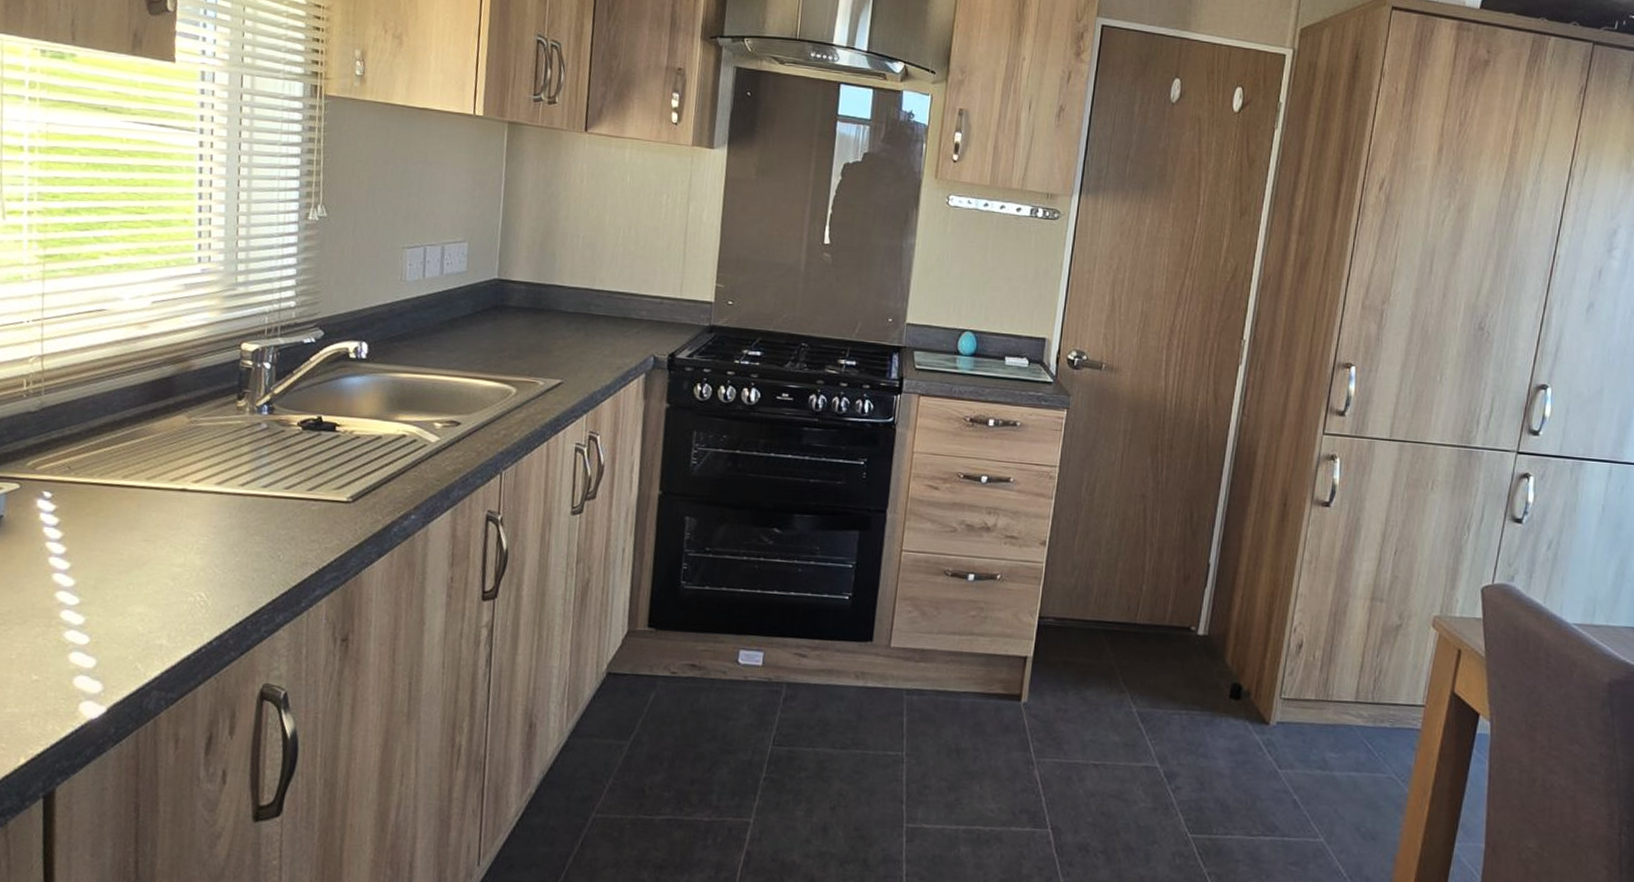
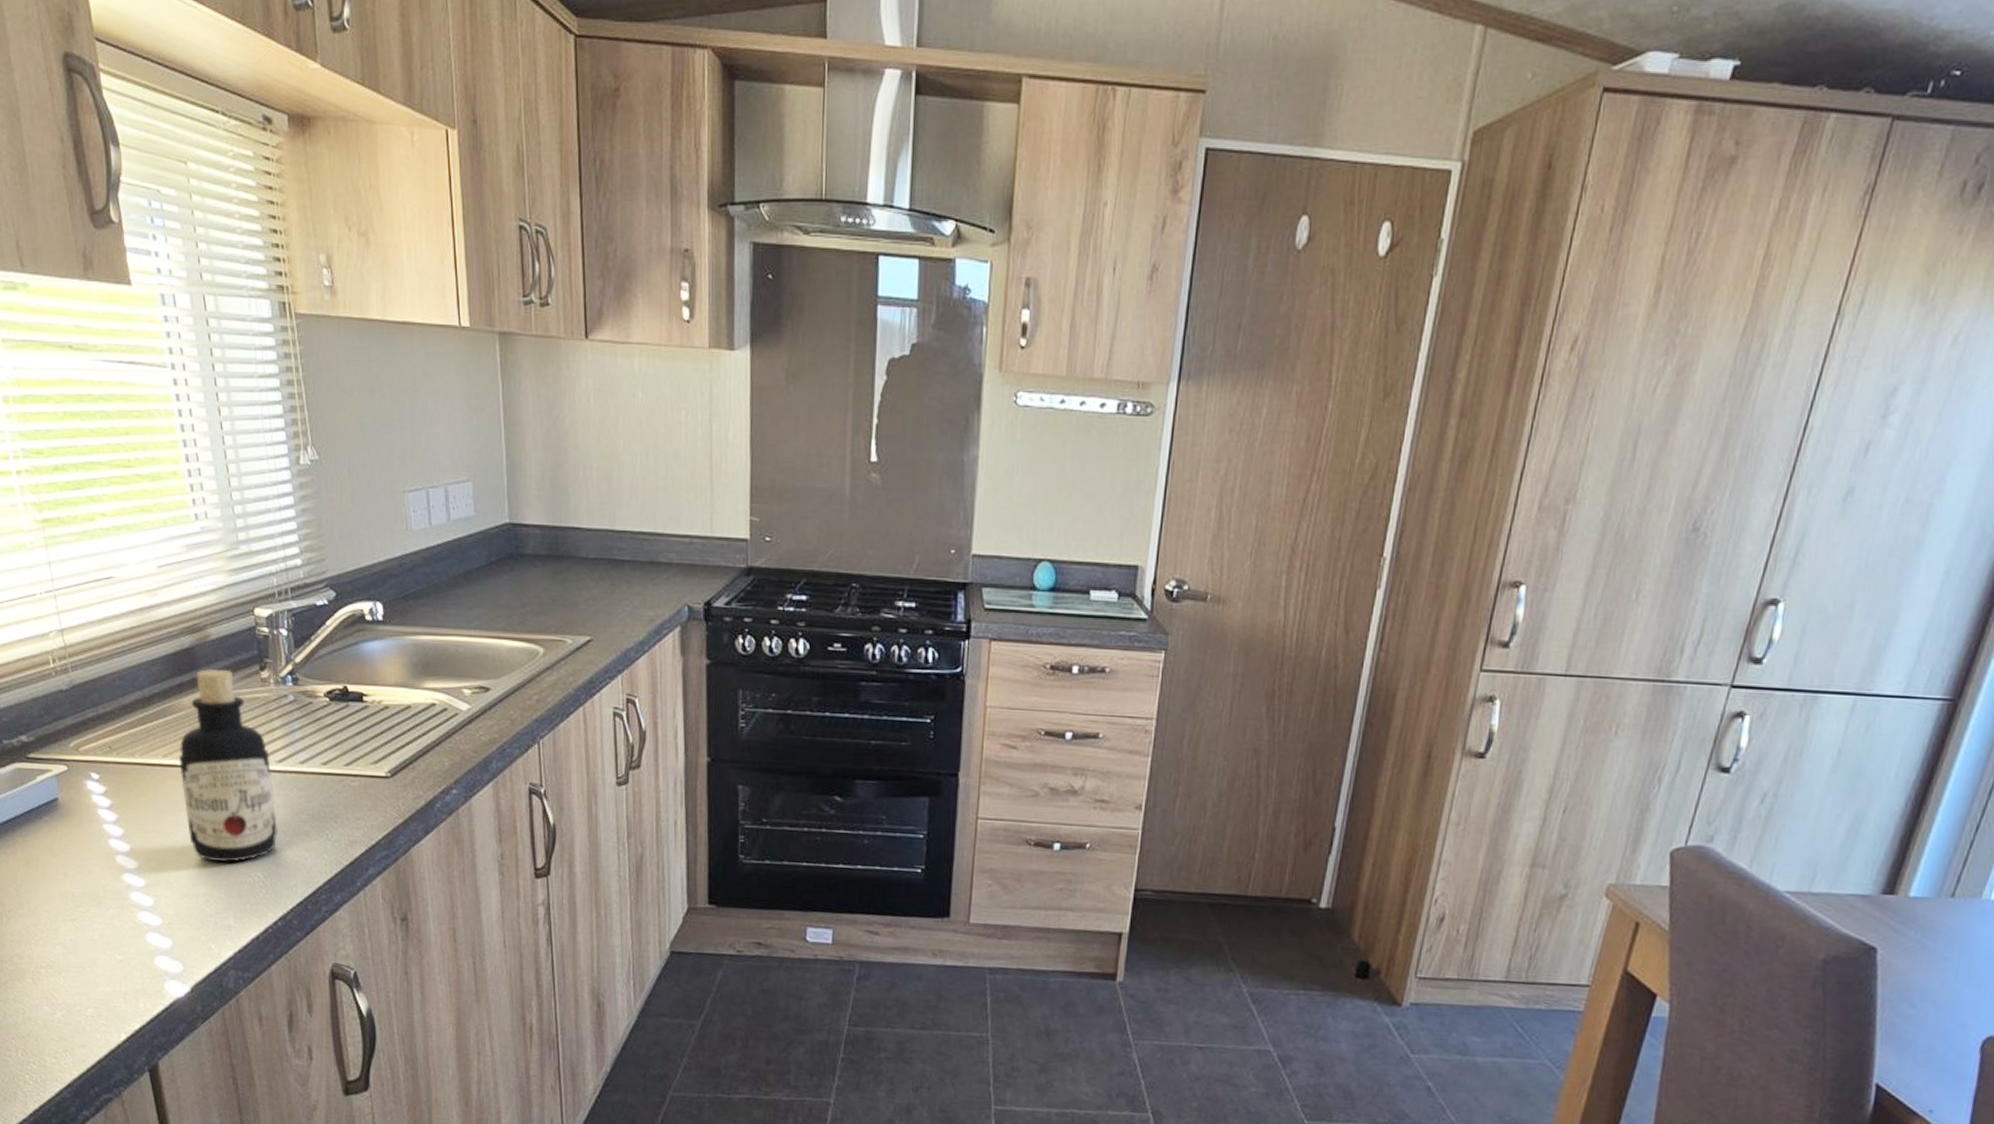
bottle: none [135,397,233,582] -> present [178,669,277,863]

